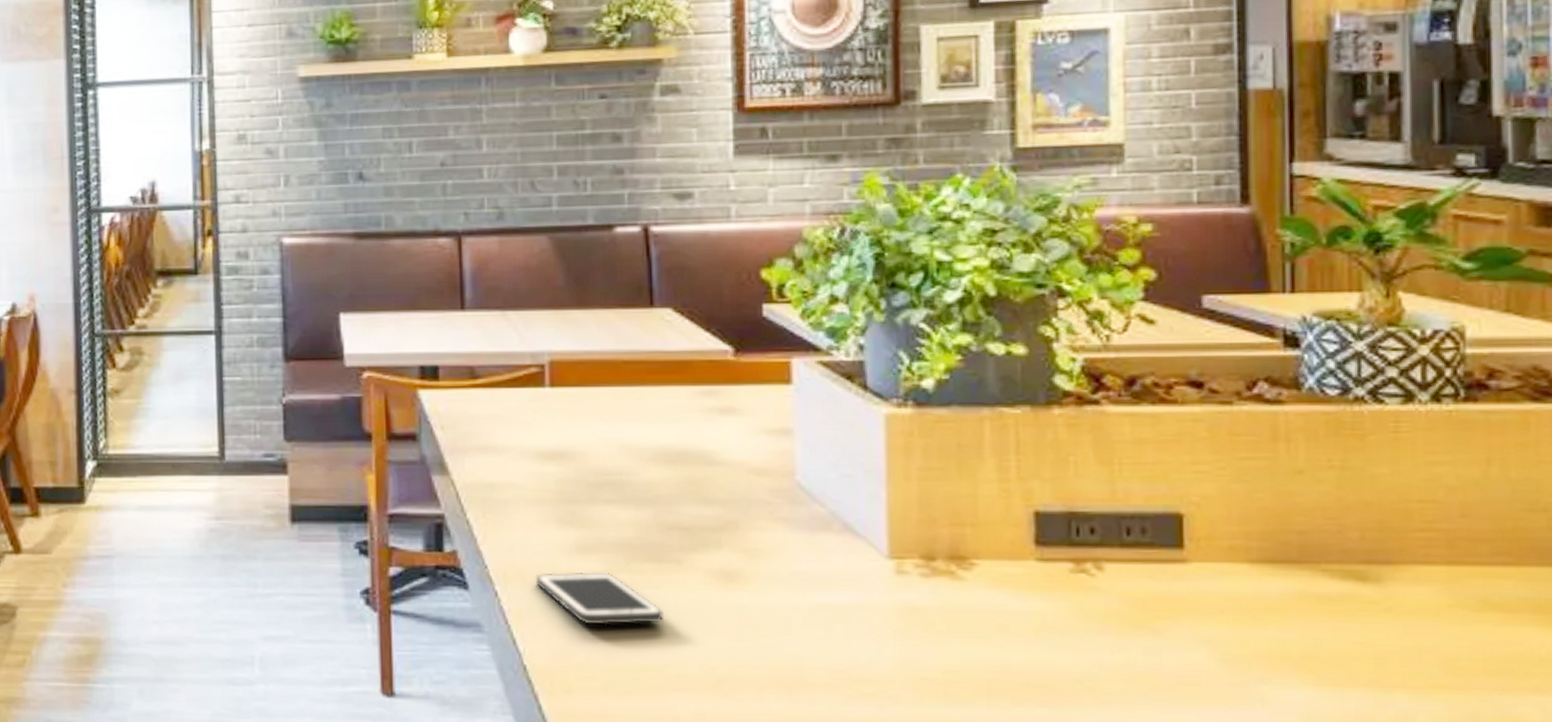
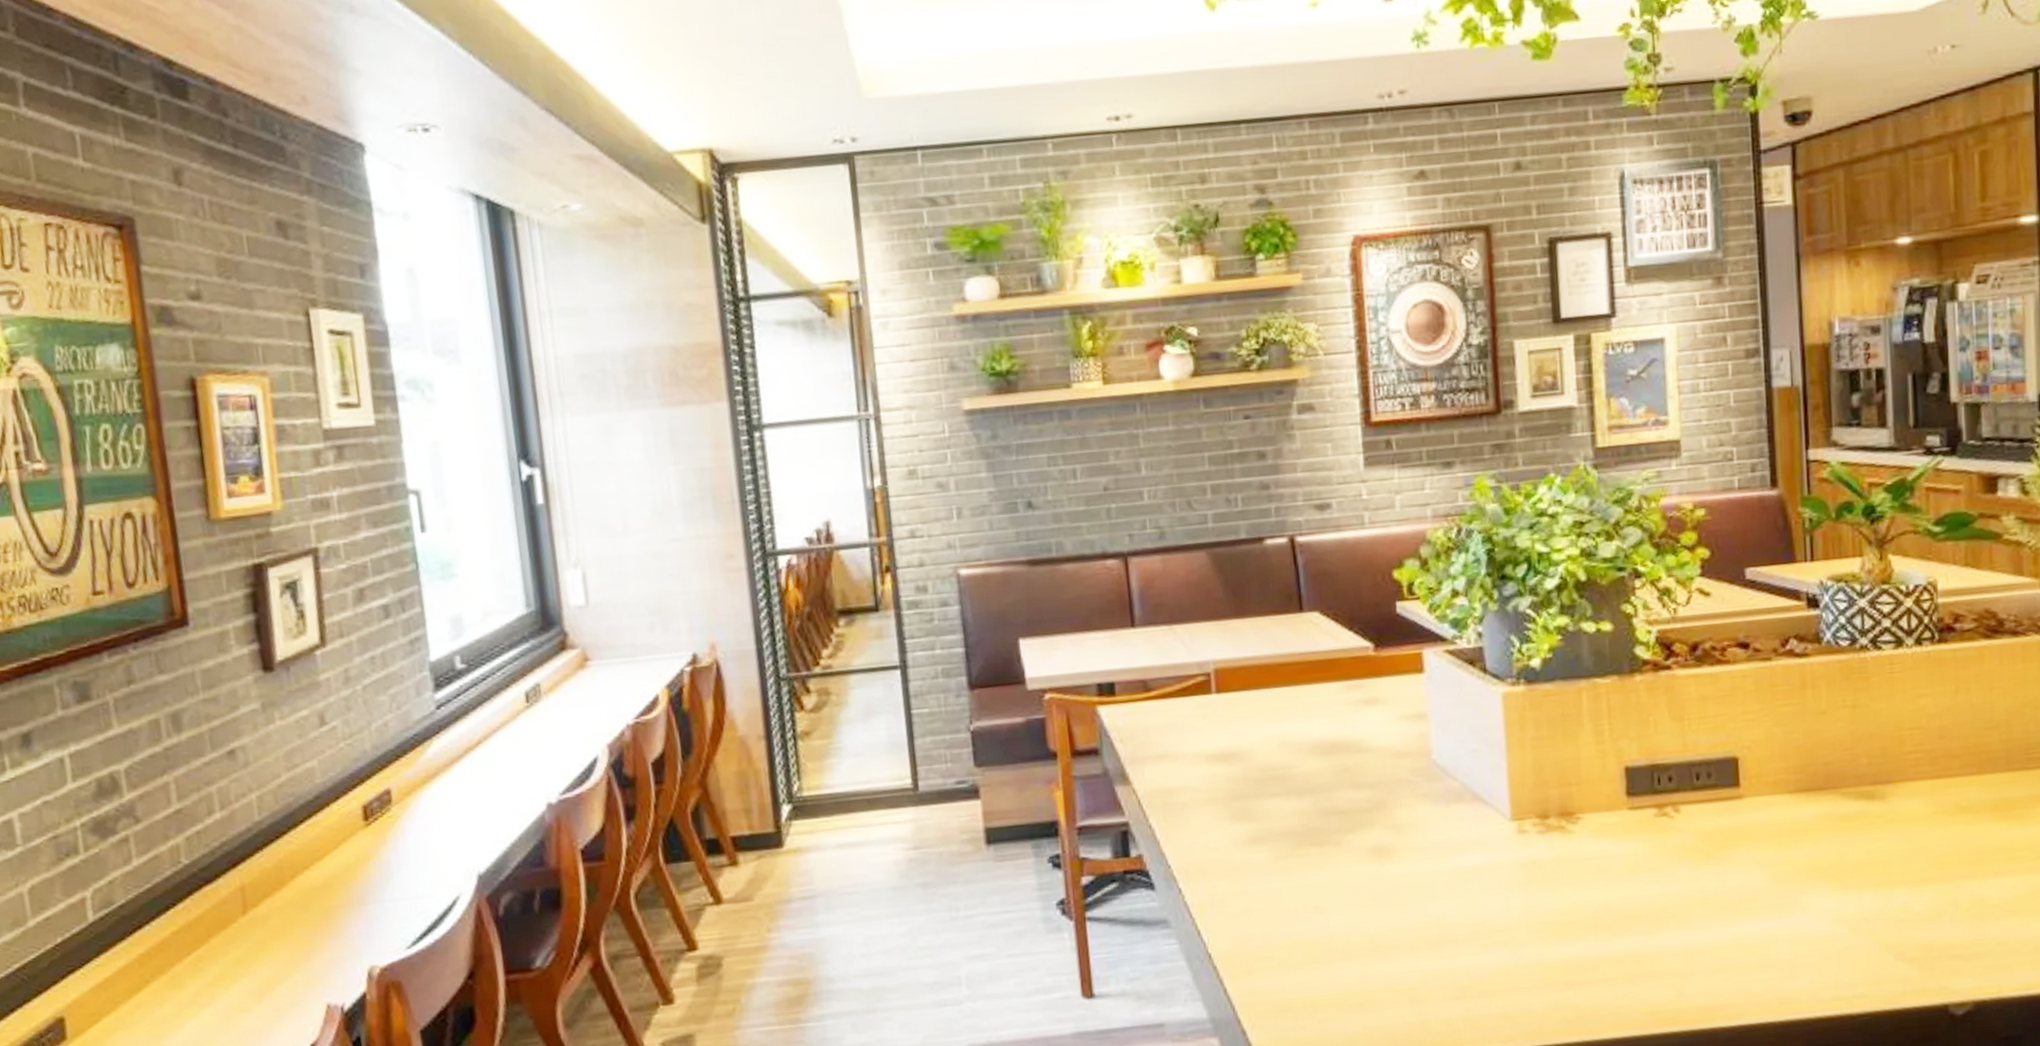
cell phone: present [535,572,663,625] -> none [1214,859,1327,910]

